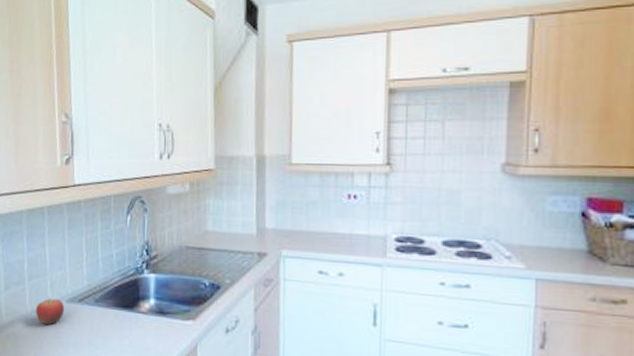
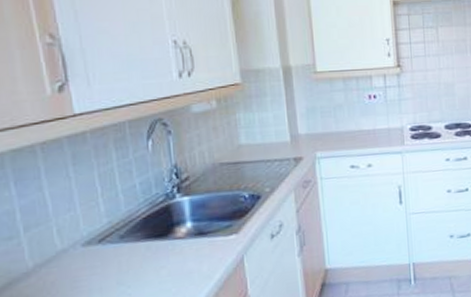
fruit: present [35,297,65,325] -> none [39,245,82,277]

